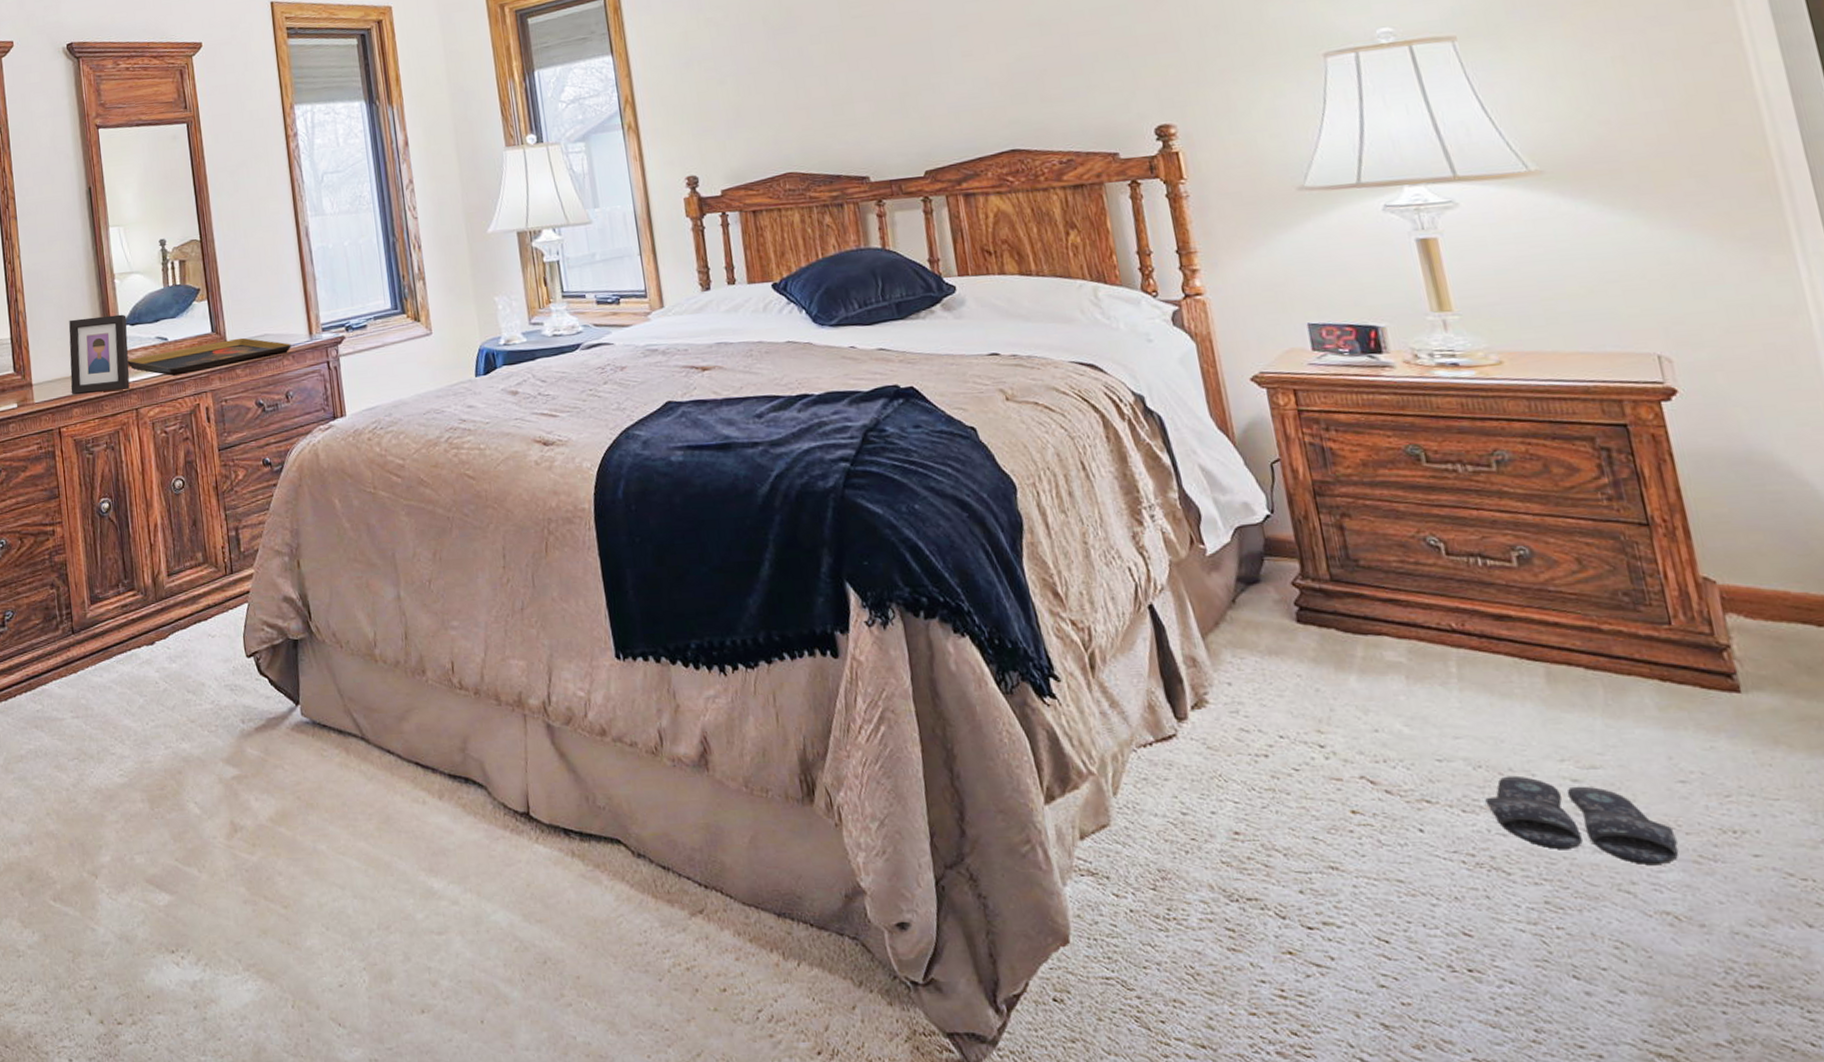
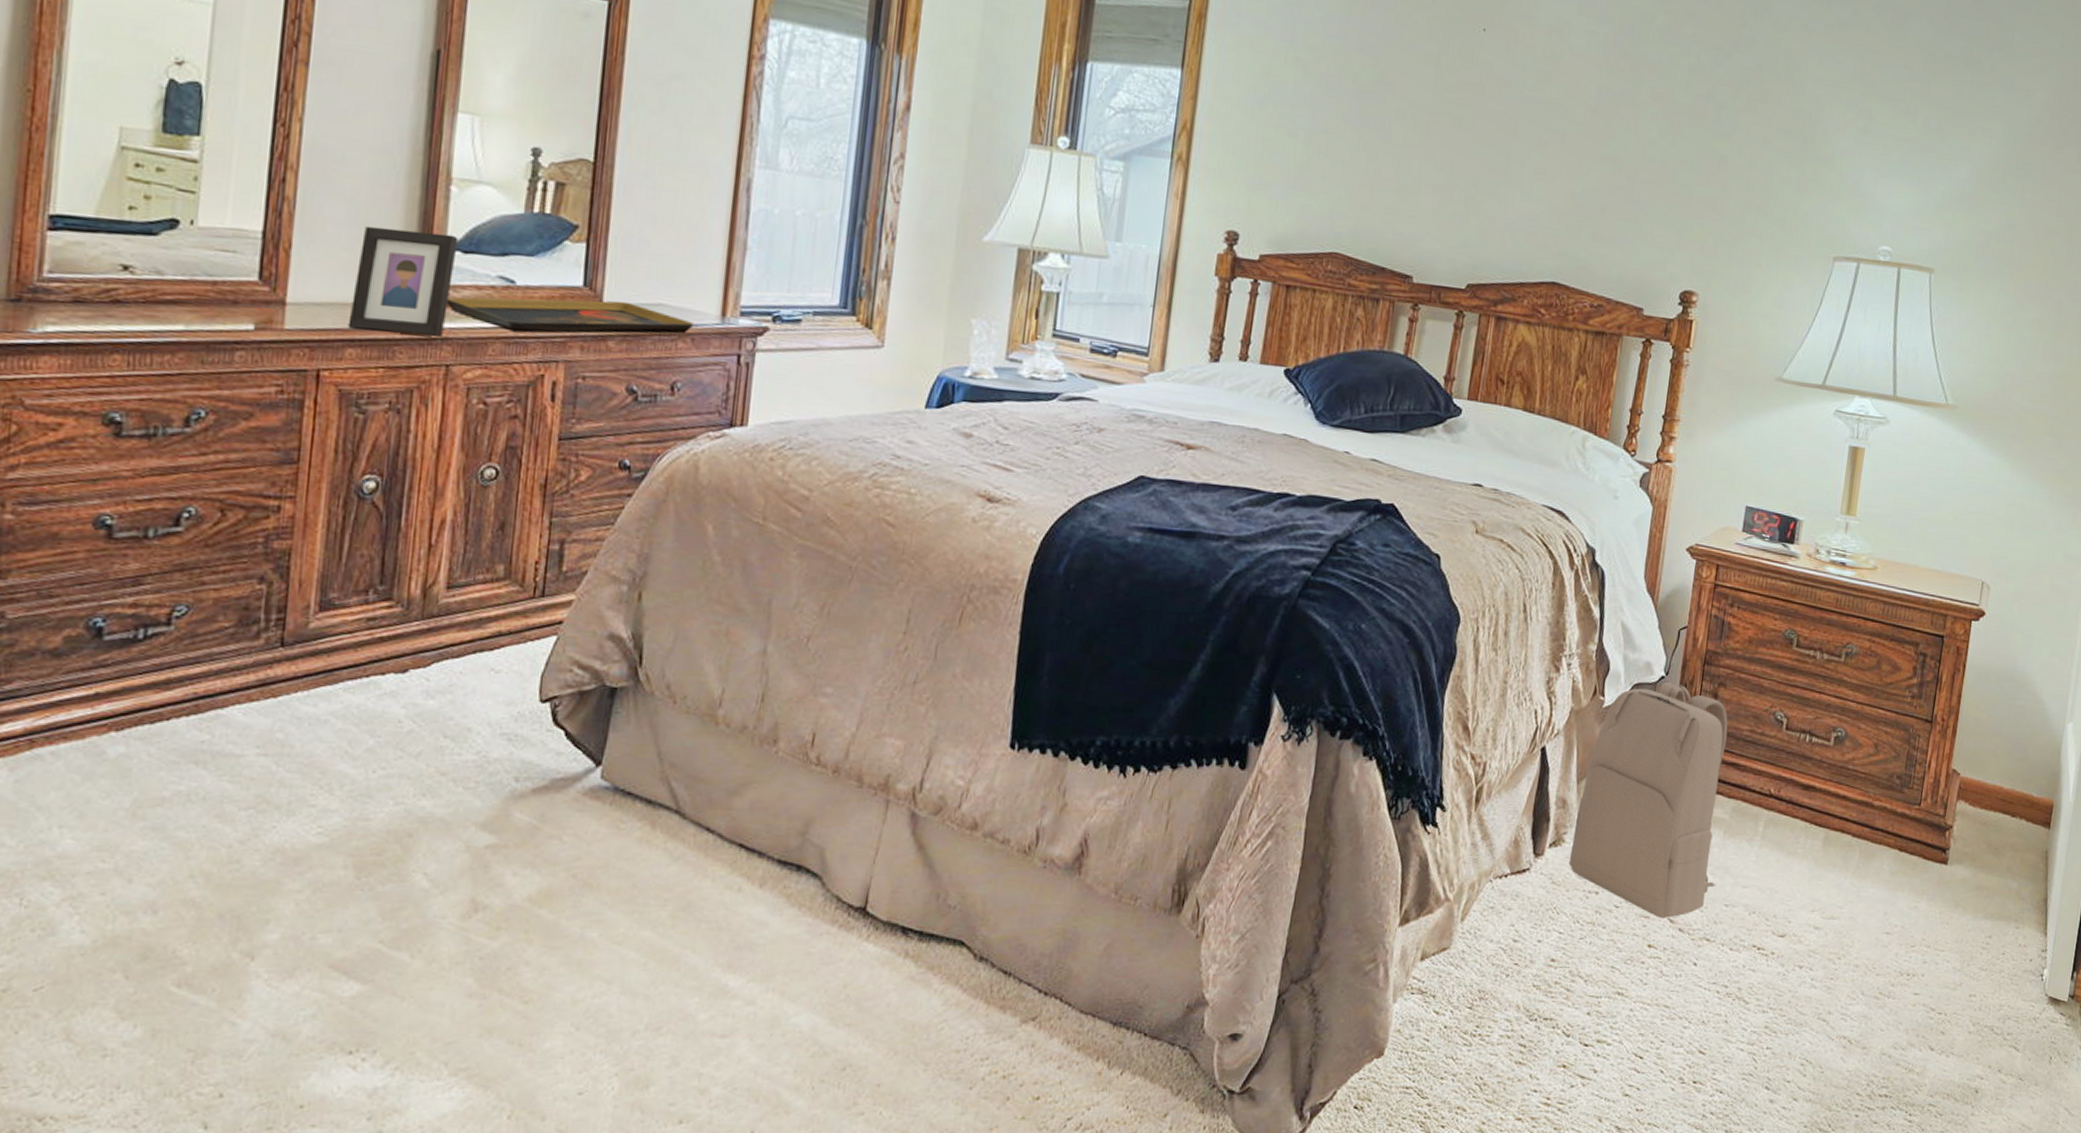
backpack: none [1209,519,1417,780] -> present [1568,681,1728,918]
slippers: present [1485,775,1679,866] -> none [1749,921,1870,999]

